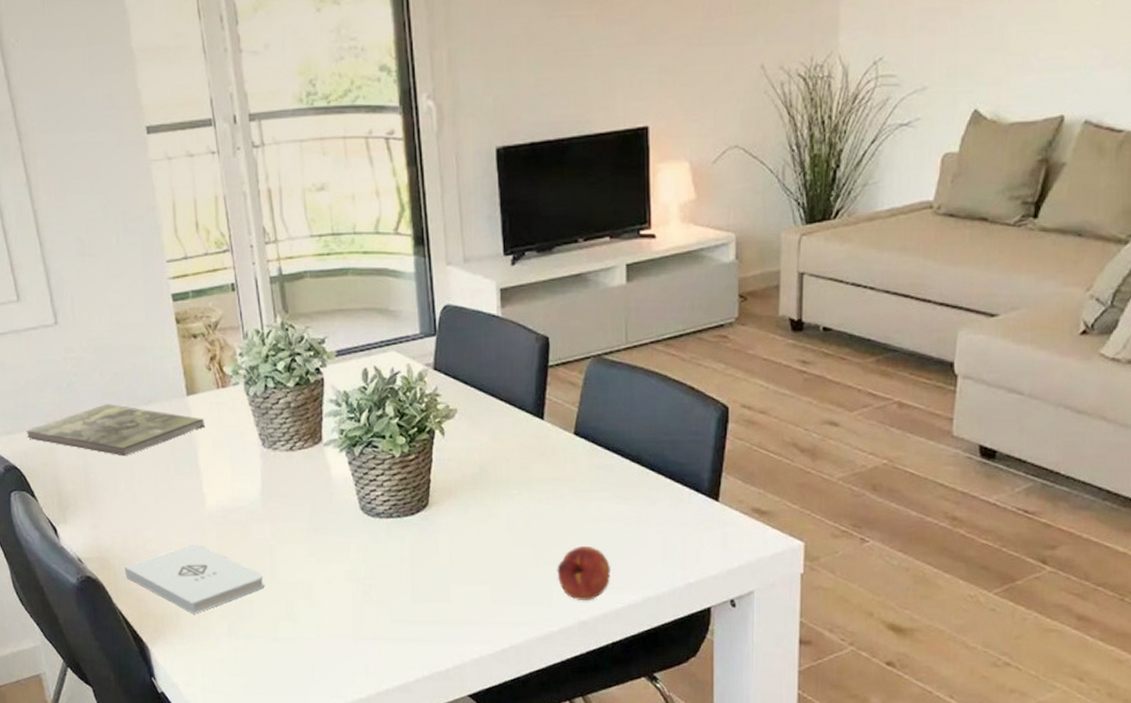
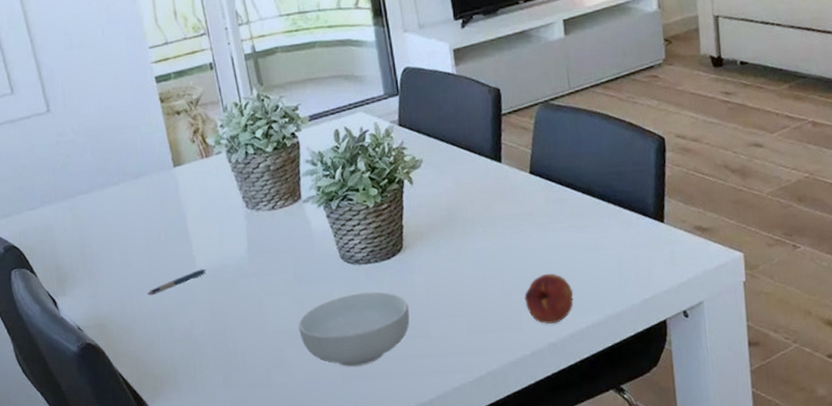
book: present [25,404,204,457] -> none [23,181,191,228]
notepad: present [124,545,264,614] -> none [122,304,255,370]
pen: none [152,508,217,532] -> present [147,269,207,296]
cereal bowl: none [311,549,430,627] -> present [298,292,410,367]

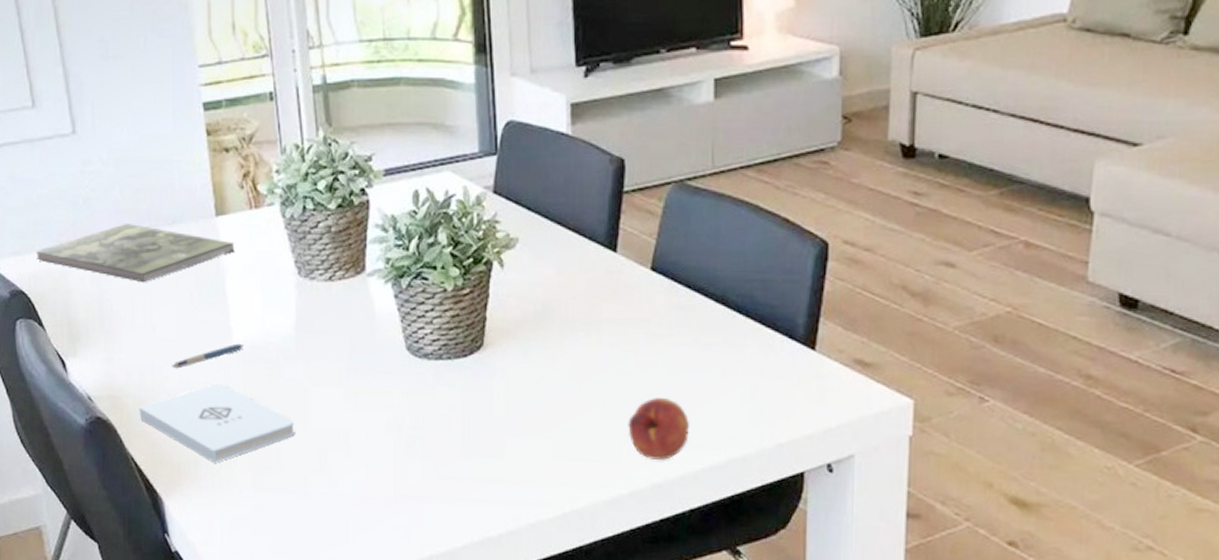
book: none [23,181,191,228] -> present [35,224,234,283]
notepad: none [122,304,255,370] -> present [139,384,295,463]
cereal bowl: present [298,292,410,367] -> none [348,394,483,483]

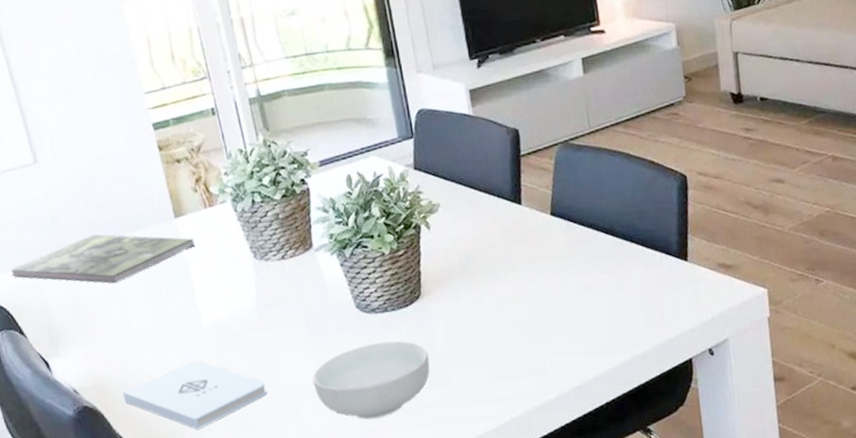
pen: present [172,343,244,369] -> none [149,323,213,354]
cereal bowl: none [348,394,483,483] -> present [312,341,430,419]
fruit: present [628,397,690,460] -> none [548,315,598,367]

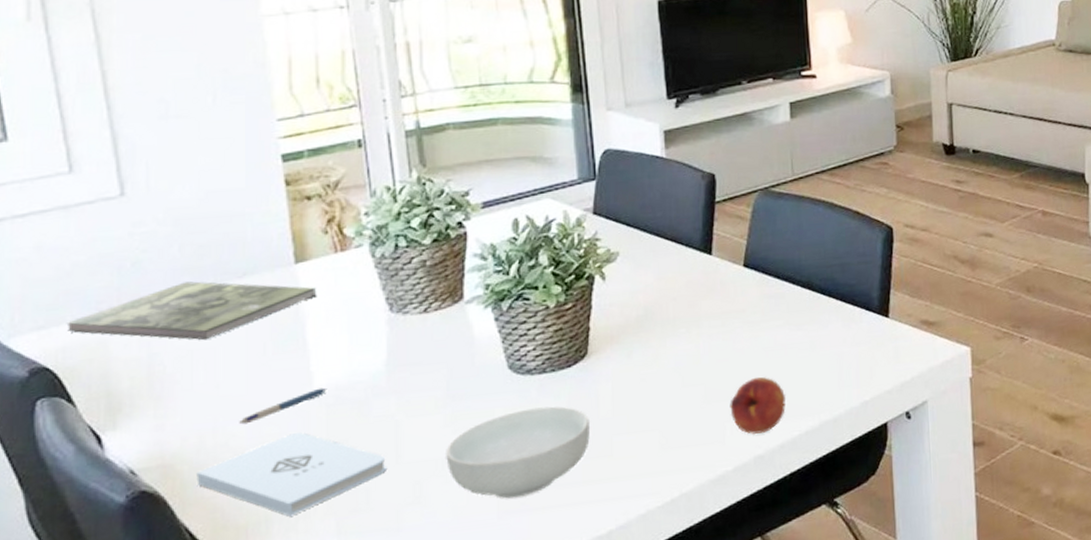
pen: none [149,323,213,354] -> present [239,387,327,425]
fruit: none [548,315,598,367] -> present [730,376,786,434]

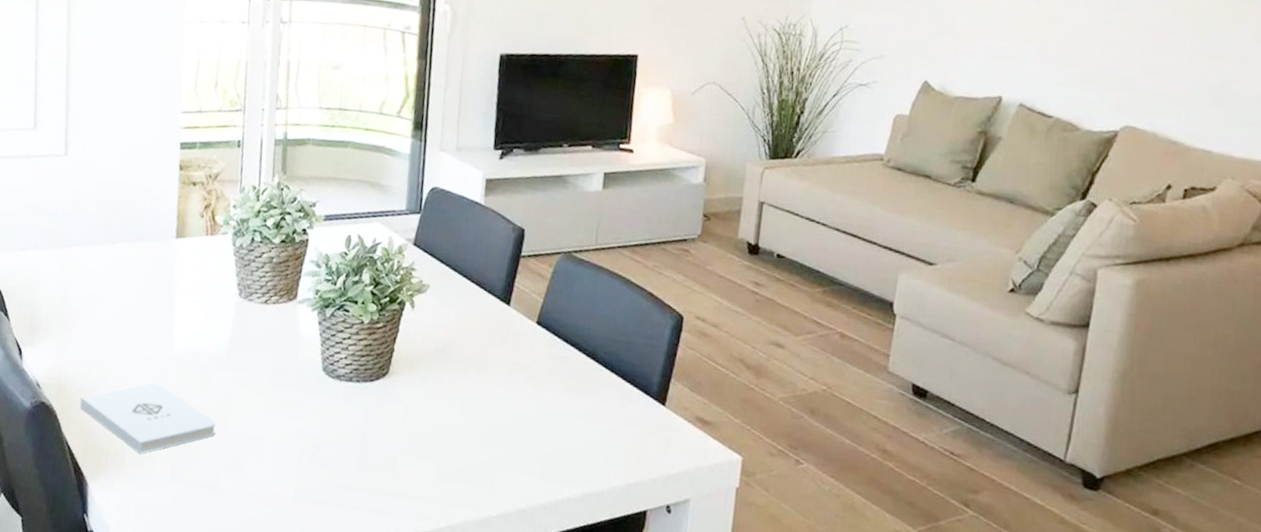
book: present [66,281,316,341] -> none [13,236,188,288]
pen: present [239,387,327,425] -> none [116,349,183,367]
cereal bowl: present [446,406,590,499] -> none [261,410,381,489]
fruit: present [730,376,786,434] -> none [503,433,556,489]

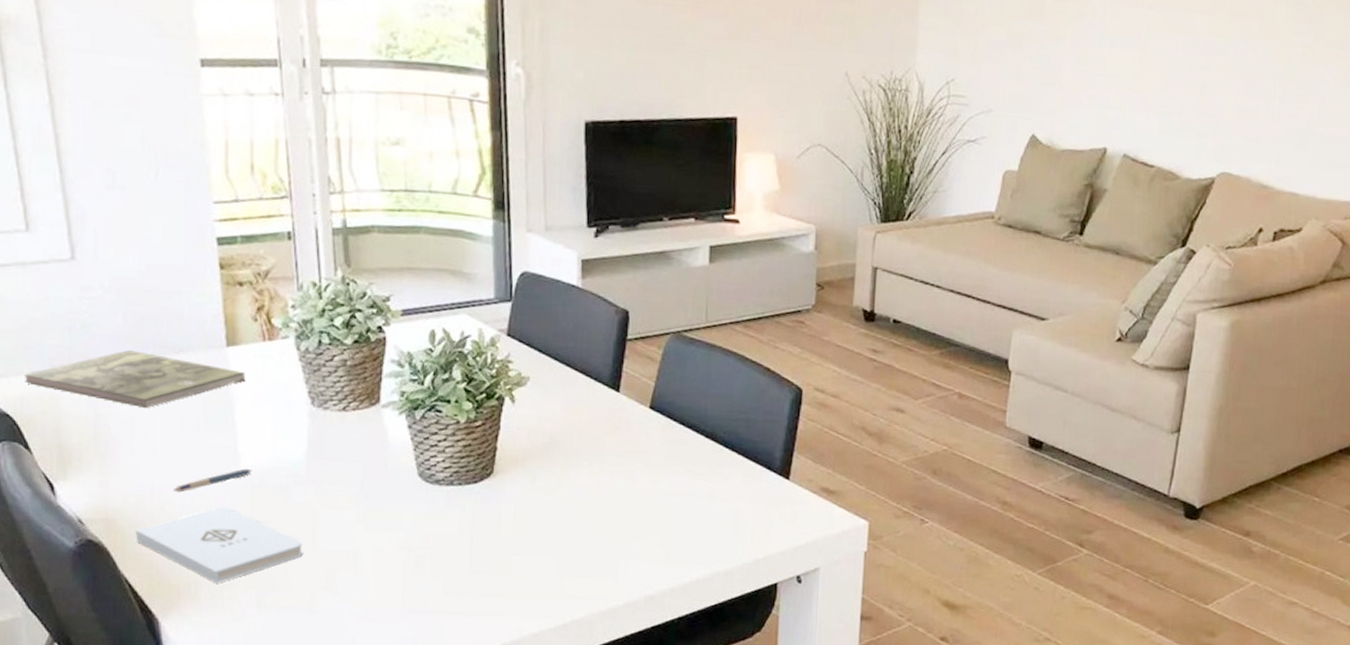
book: none [13,236,188,288] -> present [23,350,245,409]
pen: none [116,349,183,367] -> present [174,468,253,493]

